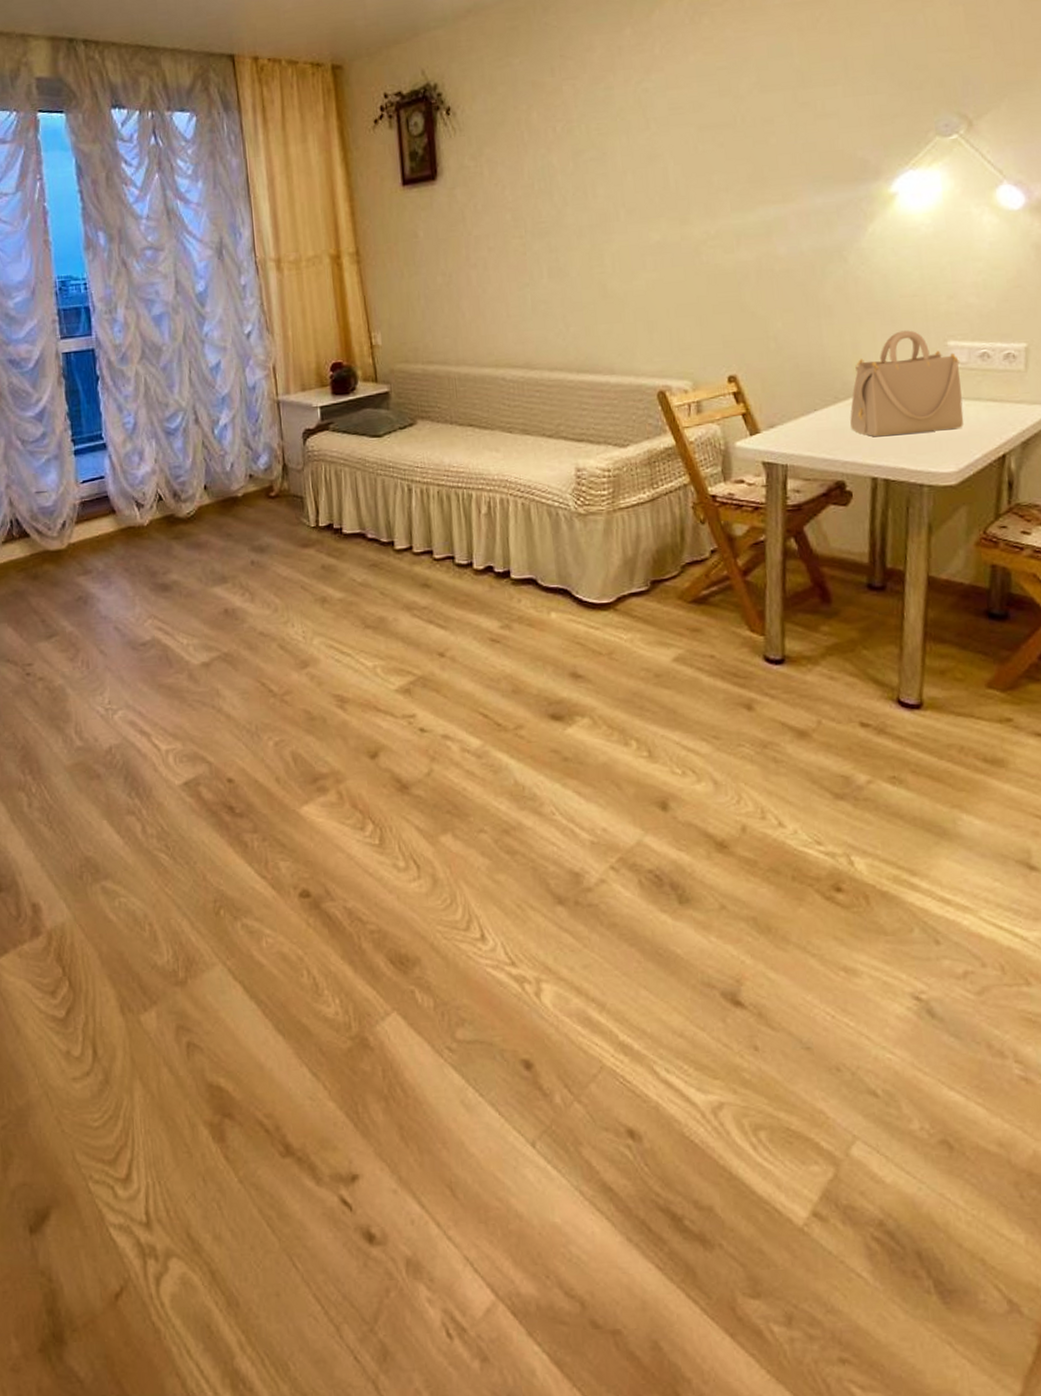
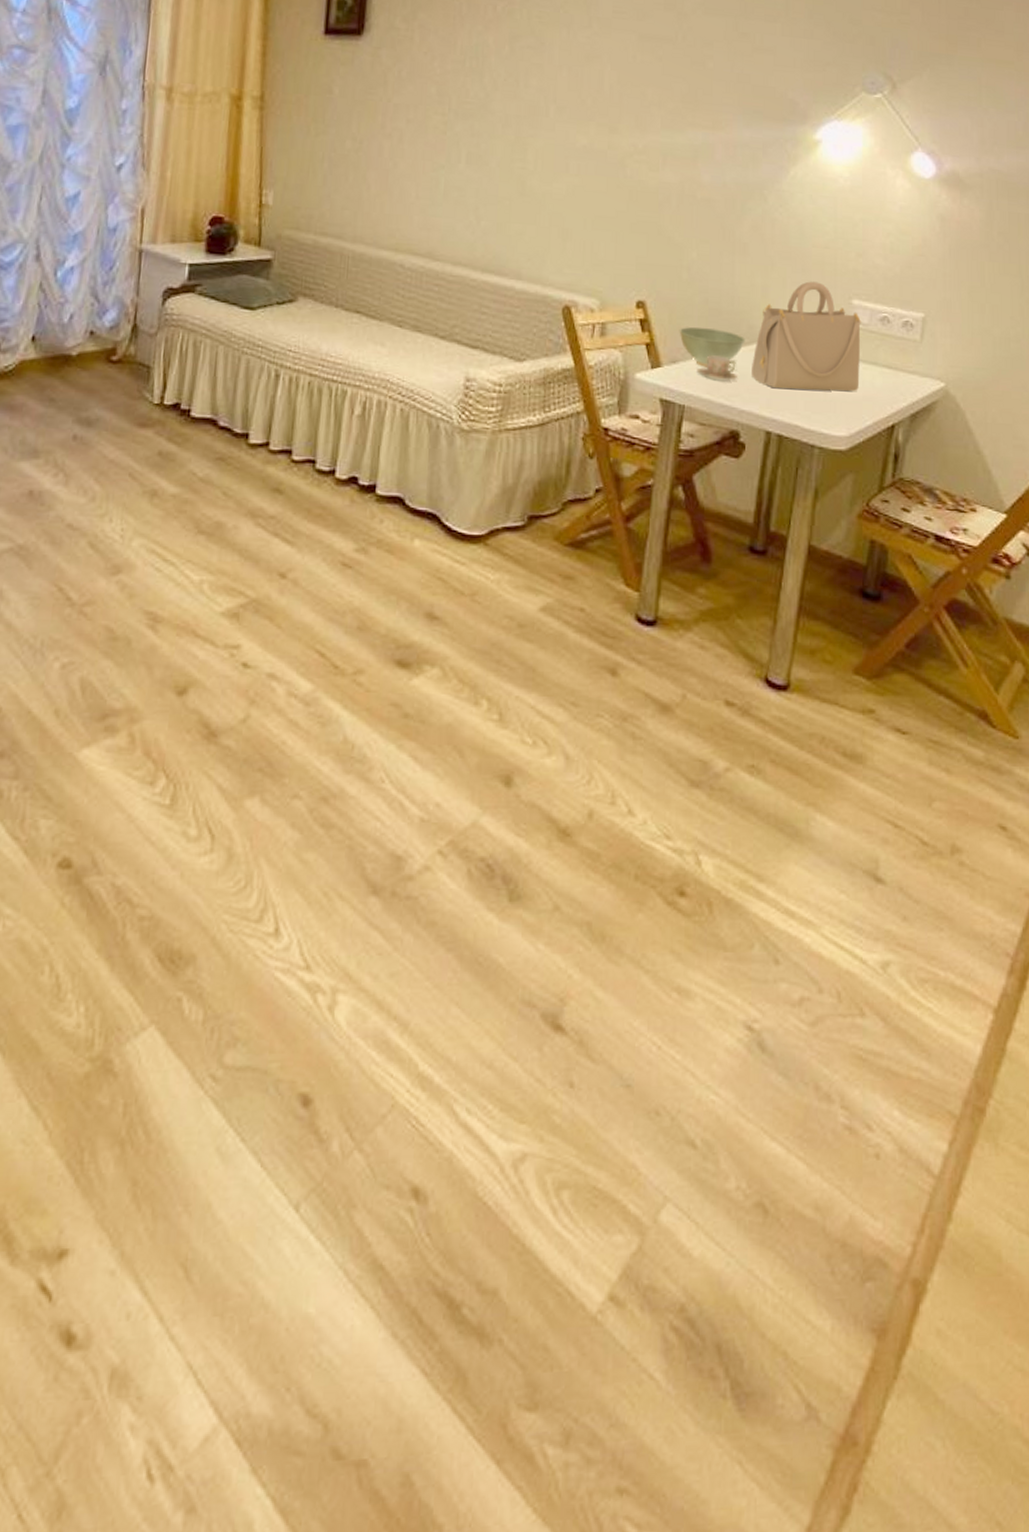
bowl: none [773,390,841,428] -> present [679,326,746,368]
teacup: none [795,414,837,438] -> present [696,355,737,382]

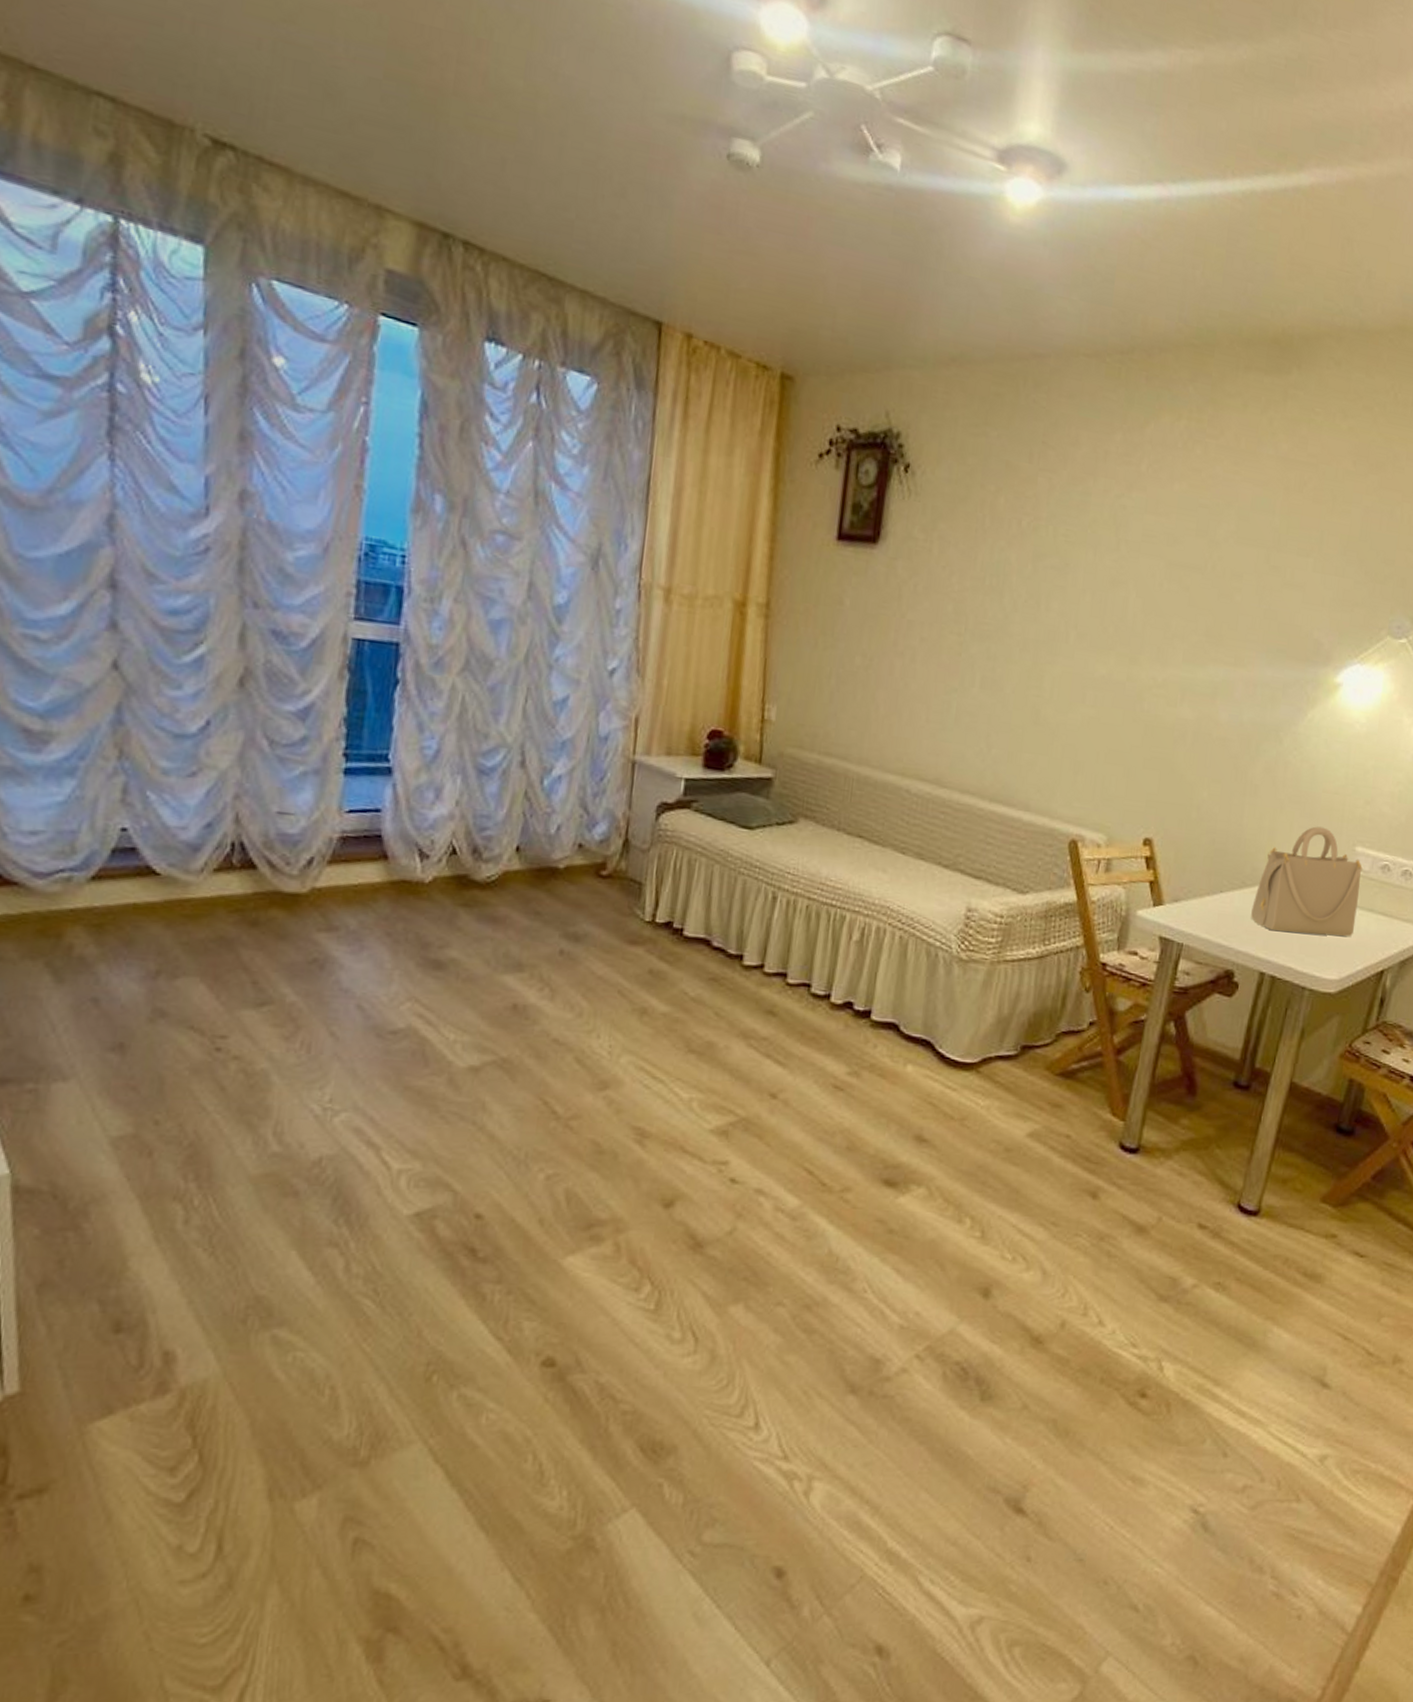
bowl: present [679,326,746,368] -> none [1183,866,1248,908]
teacup: present [696,355,737,382] -> none [1197,895,1237,922]

